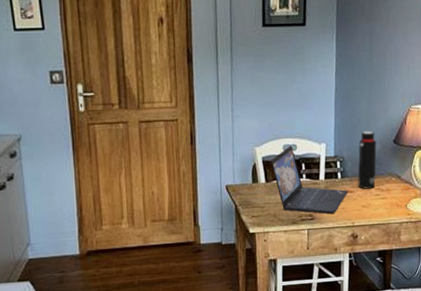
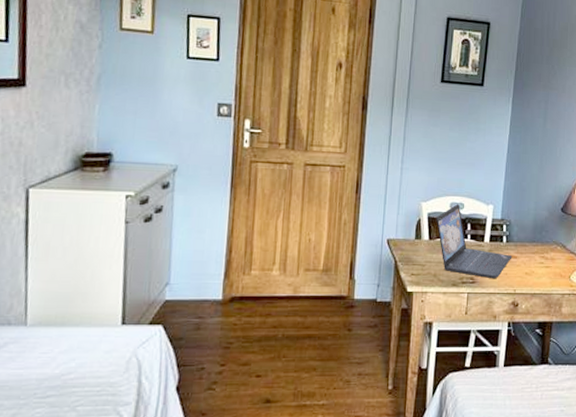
water bottle: present [358,131,377,189] -> none [523,197,544,256]

